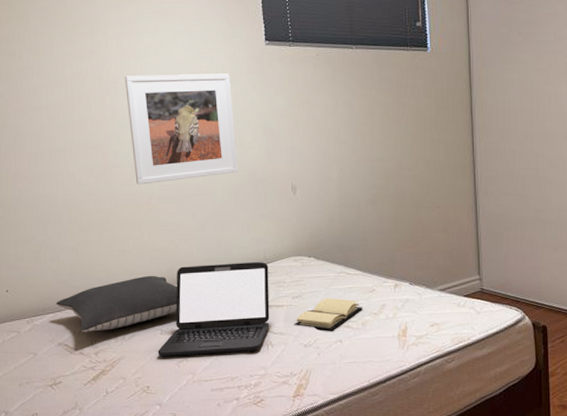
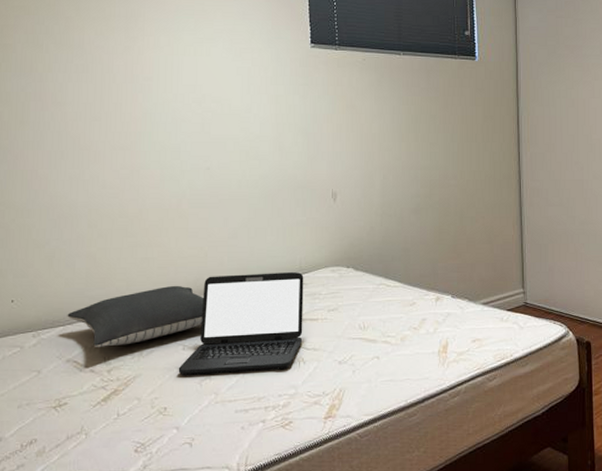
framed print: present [124,73,239,185] -> none [159,73,277,188]
book: present [294,298,363,330] -> none [328,311,403,346]

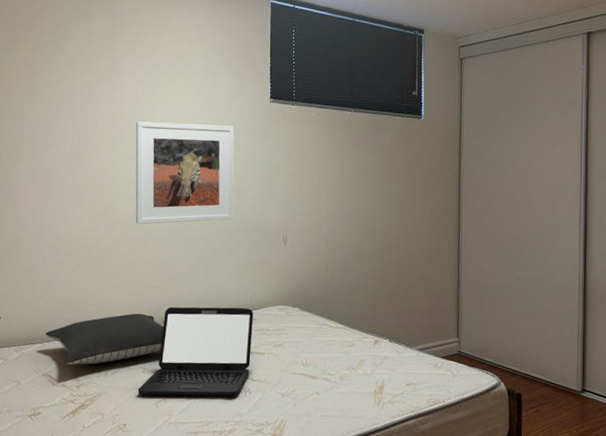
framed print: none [159,73,277,188] -> present [135,121,235,225]

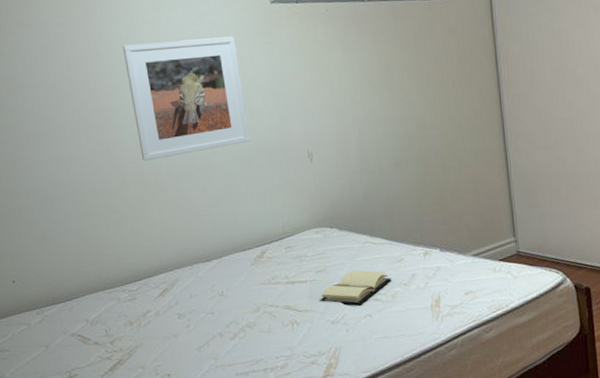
pillow: present [45,313,164,365] -> none [66,256,195,321]
laptop: present [137,307,254,398] -> none [176,236,293,344]
book: none [273,349,342,382] -> present [319,270,392,305]

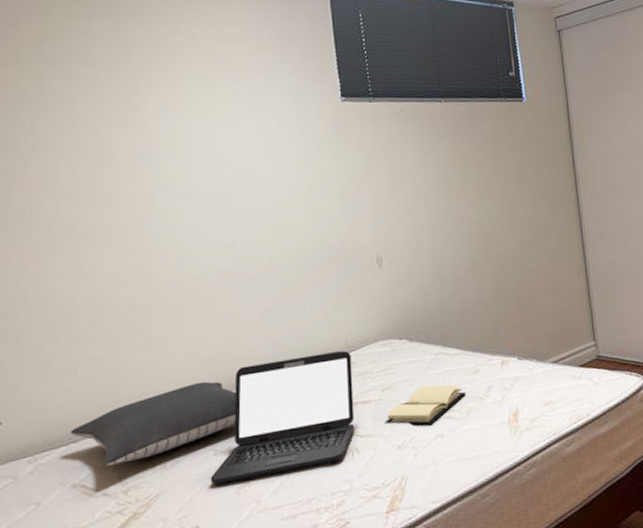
pillow: none [66,256,195,321] -> present [70,381,237,466]
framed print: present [122,36,250,161] -> none [168,135,312,271]
laptop: none [176,236,293,344] -> present [210,351,355,487]

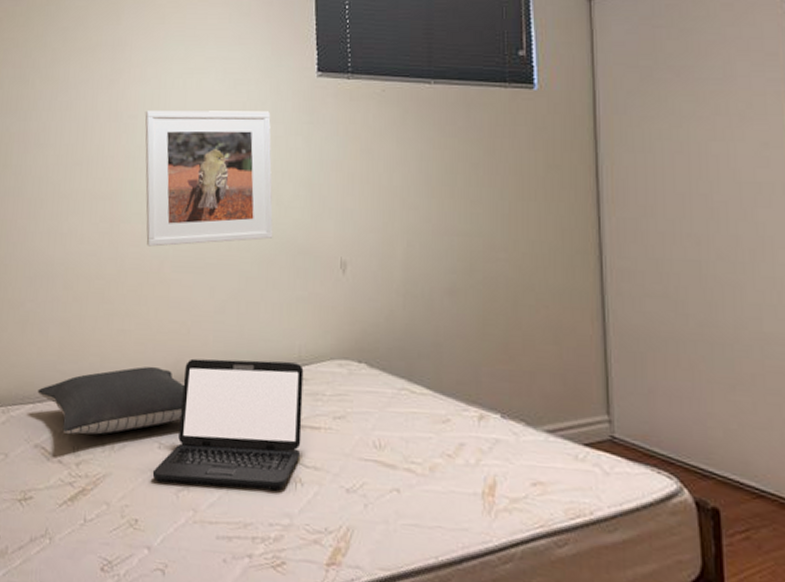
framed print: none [168,135,312,271] -> present [145,110,273,247]
book: present [384,384,467,425] -> none [333,423,432,473]

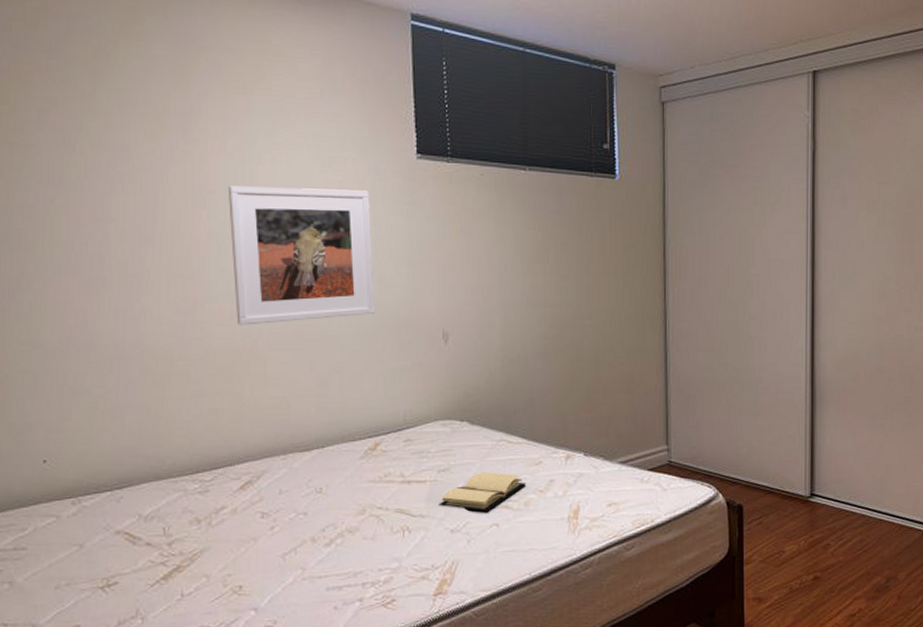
pillow: present [37,366,184,435] -> none [115,442,287,516]
laptop: present [152,358,304,491] -> none [256,427,409,549]
book: none [333,423,432,473] -> present [438,471,527,512]

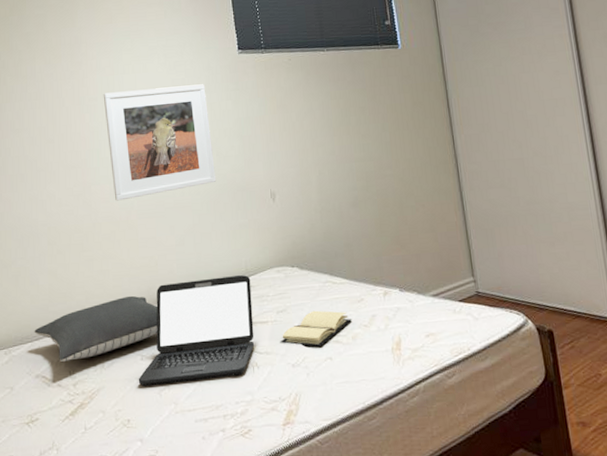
pillow: none [115,442,287,516] -> present [34,295,158,362]
laptop: none [256,427,409,549] -> present [138,275,254,387]

